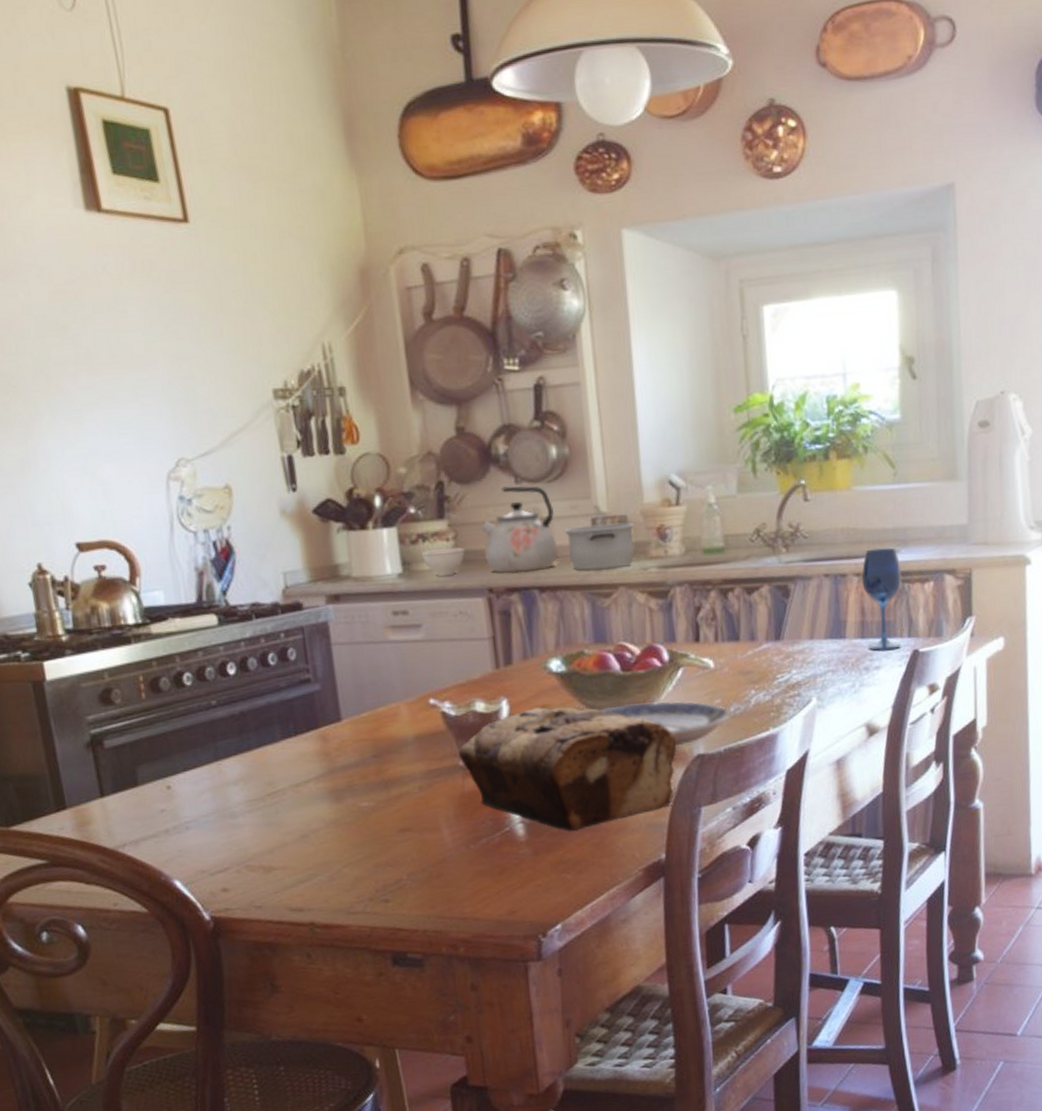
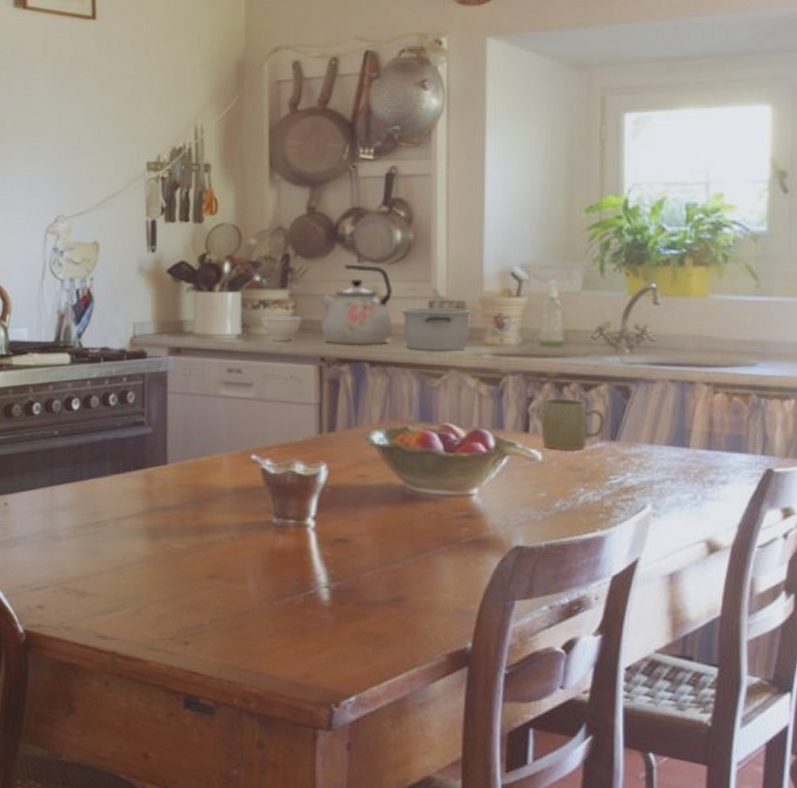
bread loaf: present [459,707,677,830] -> none [274,477,495,603]
plate: present [601,701,730,745] -> none [419,485,555,534]
mug: none [709,603,769,656] -> present [541,398,605,450]
wineglass: present [861,548,902,651] -> none [712,359,758,466]

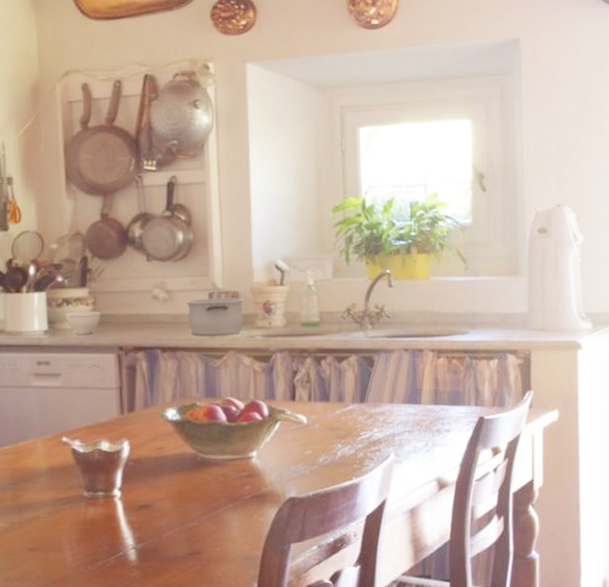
kettle: present [320,264,393,347] -> none [116,263,180,336]
mug: present [541,398,605,450] -> none [304,369,355,413]

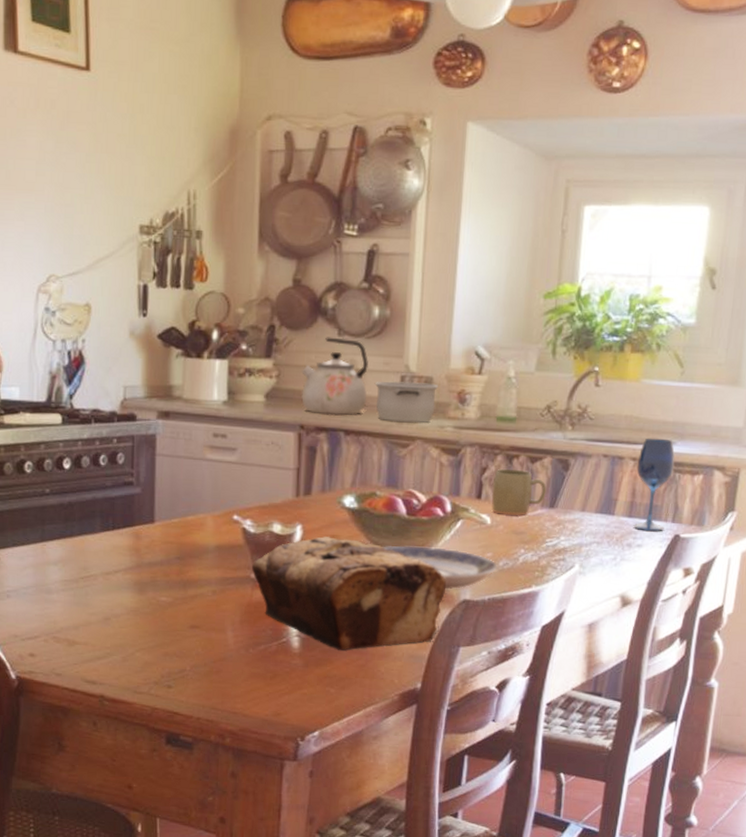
bowl: present [65,311,102,335] -> none [246,384,285,410]
bread loaf: none [84,449,272,557] -> present [252,537,447,650]
kettle: none [116,263,180,336] -> present [301,337,368,417]
plate: none [208,450,319,488] -> present [383,545,498,589]
mug: none [304,369,355,413] -> present [491,468,547,516]
wineglass: none [436,329,471,416] -> present [633,438,675,532]

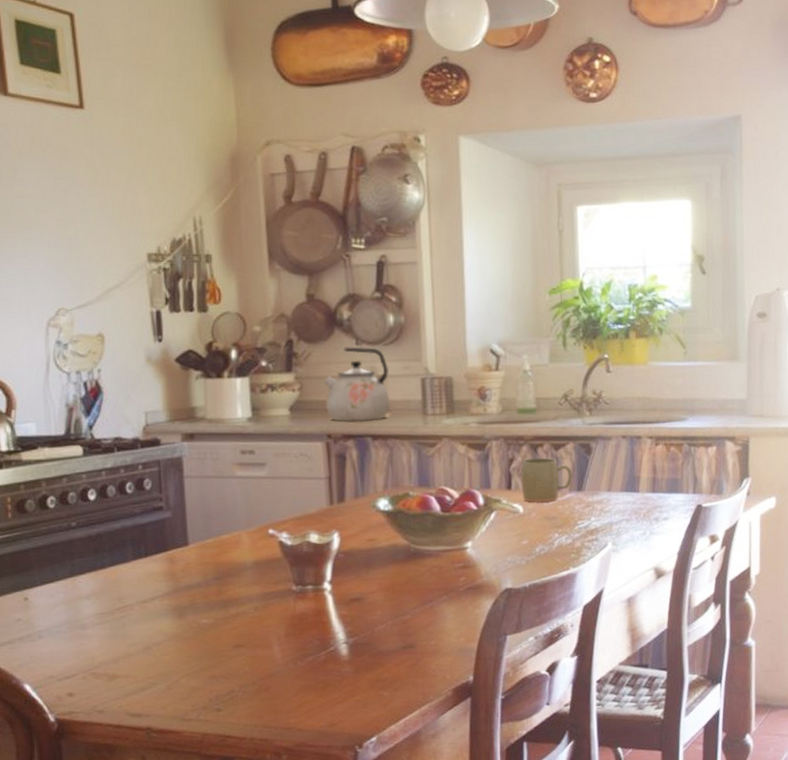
bread loaf: present [252,537,447,650] -> none [293,541,487,651]
cooking pot: present [374,381,439,424] -> none [396,383,459,424]
plate: present [383,545,498,589] -> none [421,540,535,580]
wineglass: present [633,438,675,532] -> none [654,416,689,504]

